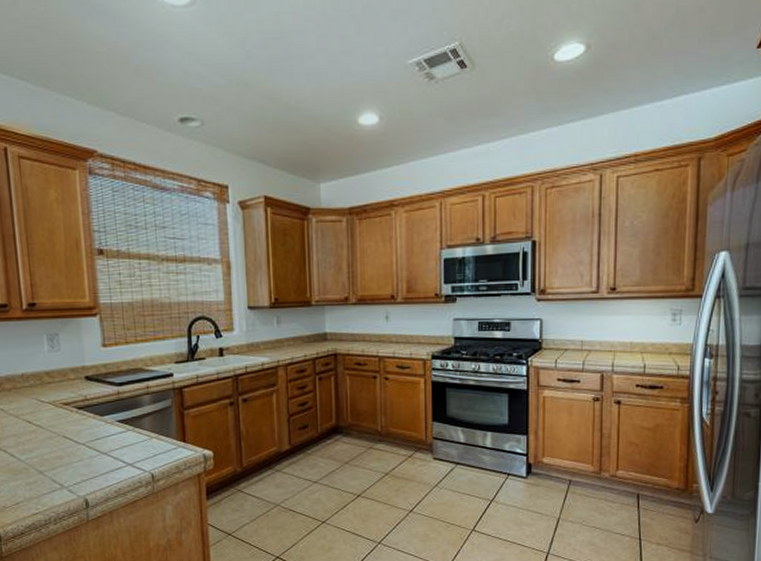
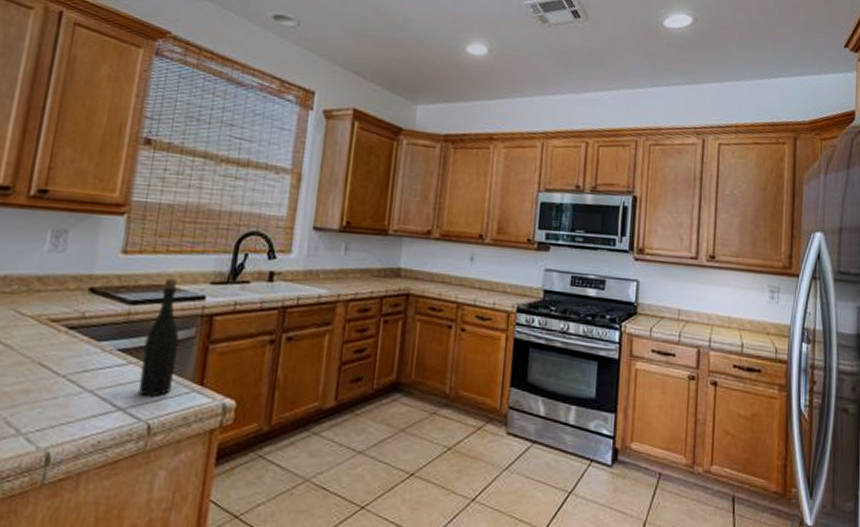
bottle: none [135,363,162,454] -> present [138,278,180,397]

